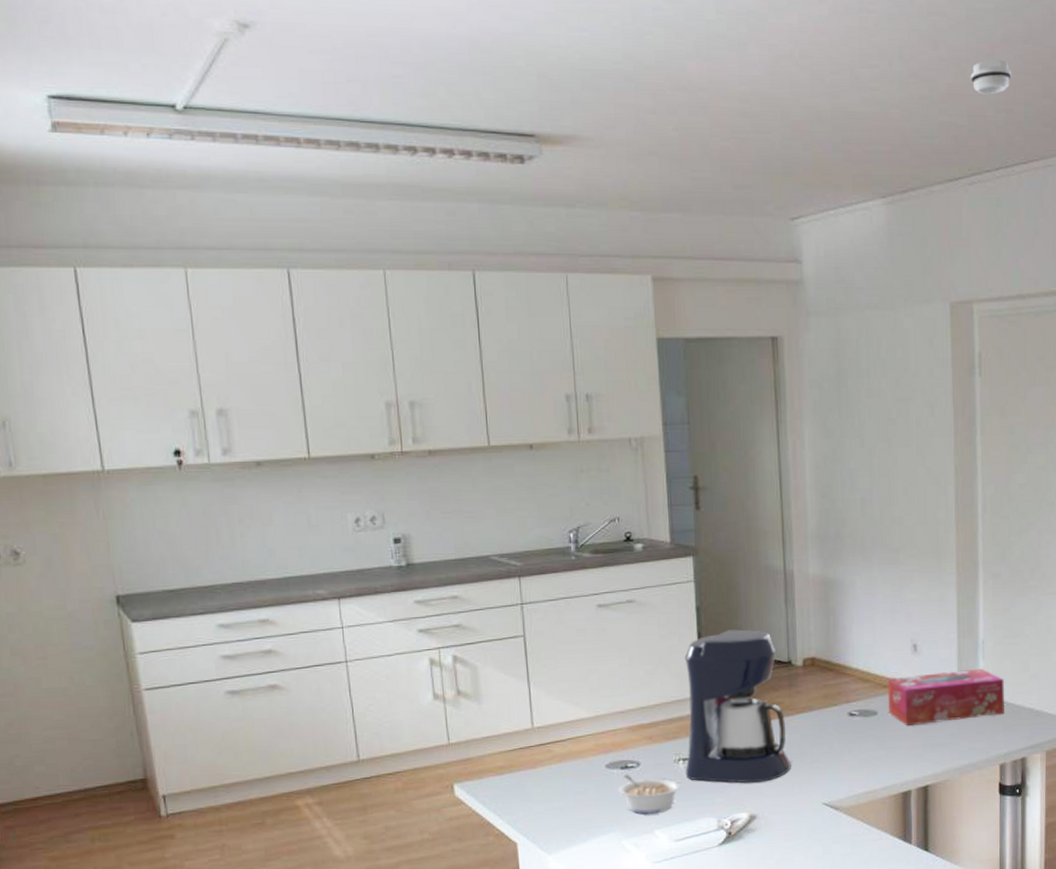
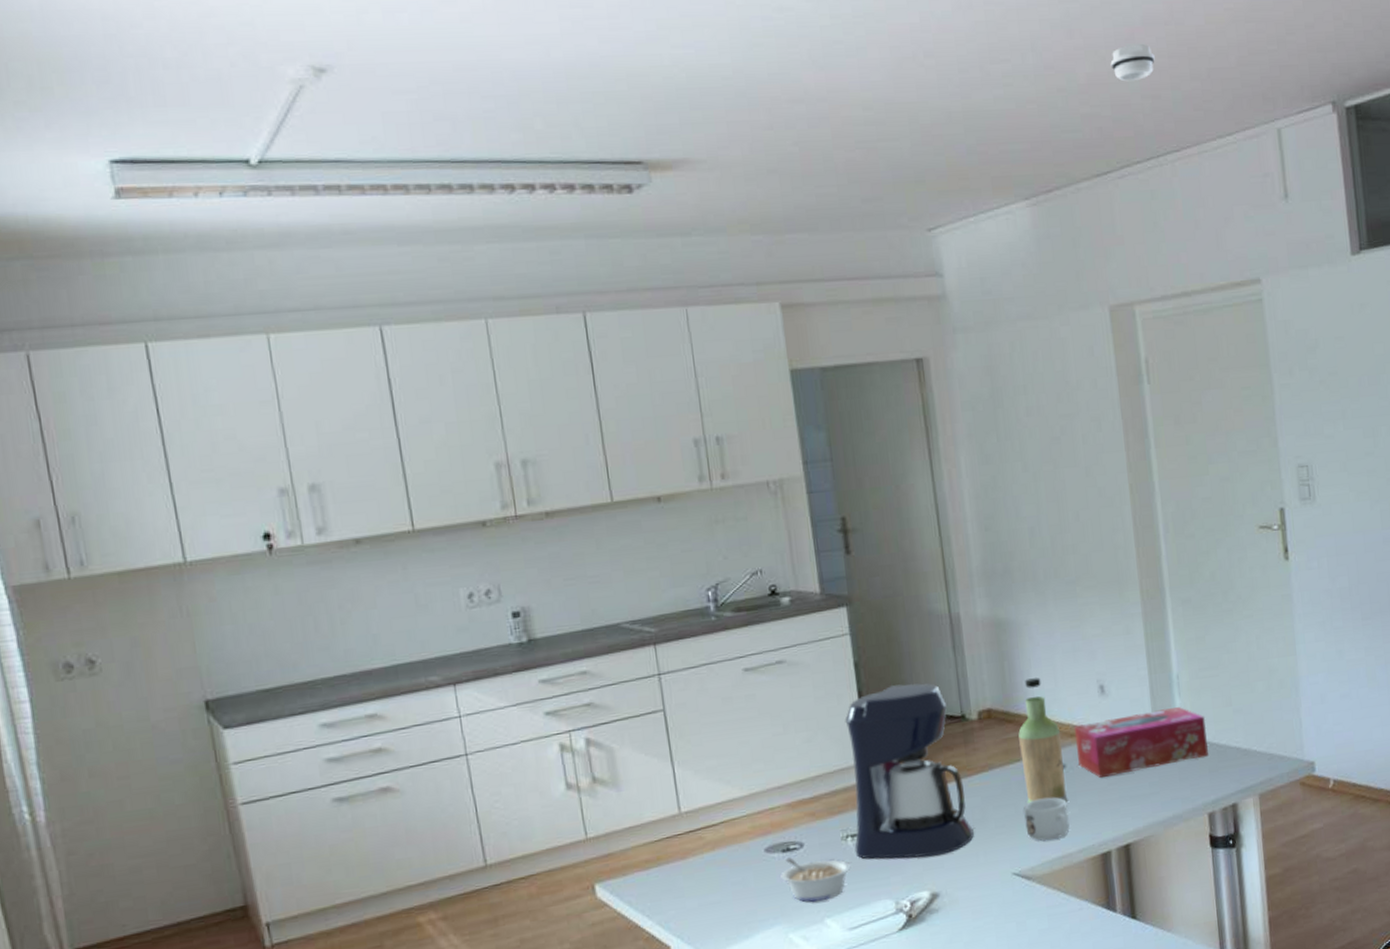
mug: none [837,739,876,777] -> present [1023,797,1070,841]
bottle: none [838,633,877,745] -> present [1018,677,1068,803]

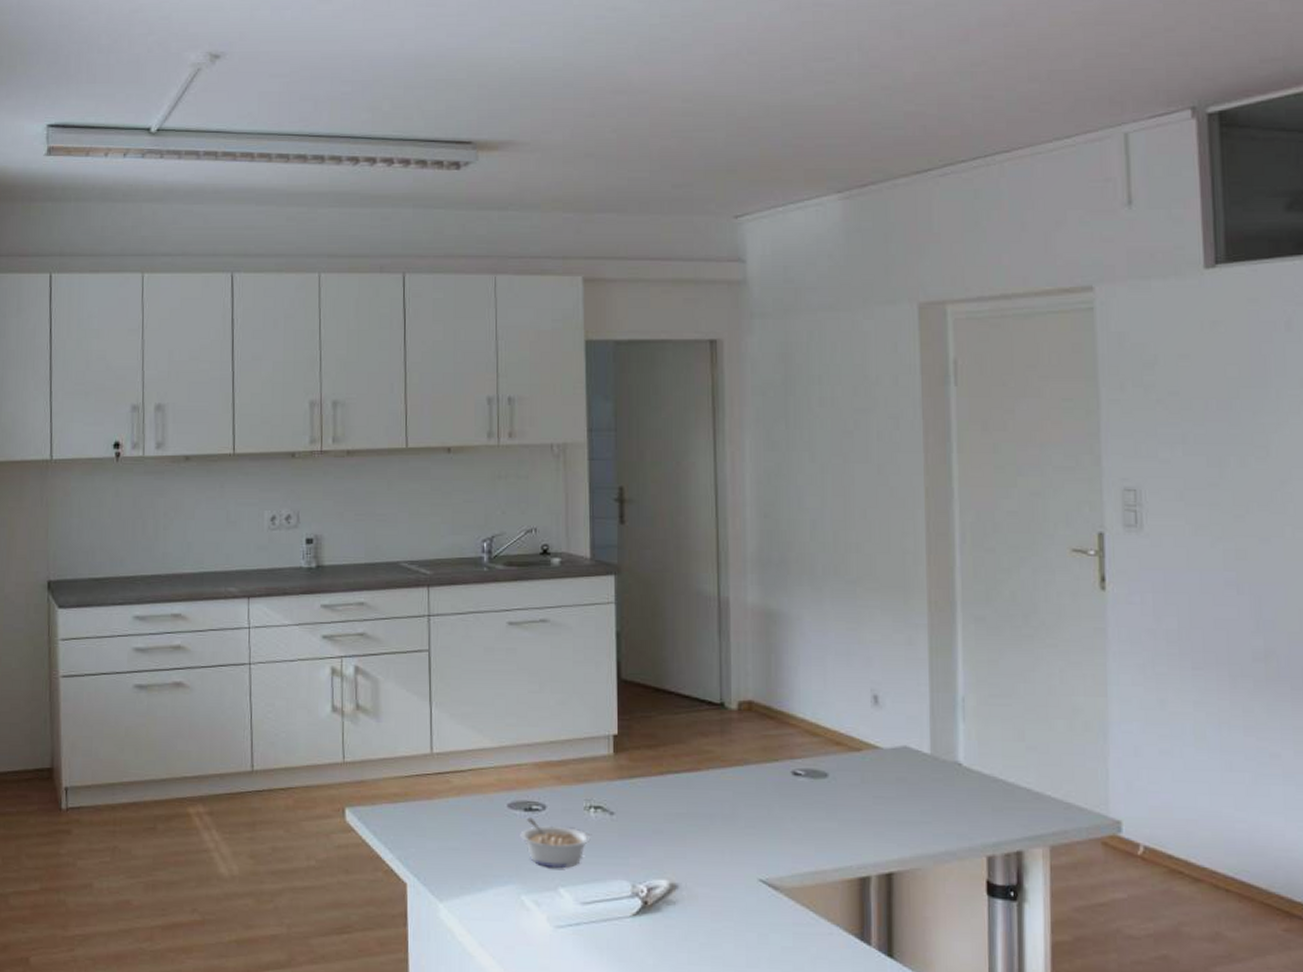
coffee maker: present [844,683,975,859] -> none [596,661,723,845]
bottle: present [1018,677,1068,803] -> none [779,676,827,815]
mug: present [1023,797,1070,841] -> none [778,805,826,852]
tissue box: present [1074,706,1208,778] -> none [840,731,993,795]
smoke detector: present [1110,44,1155,82] -> none [940,45,990,82]

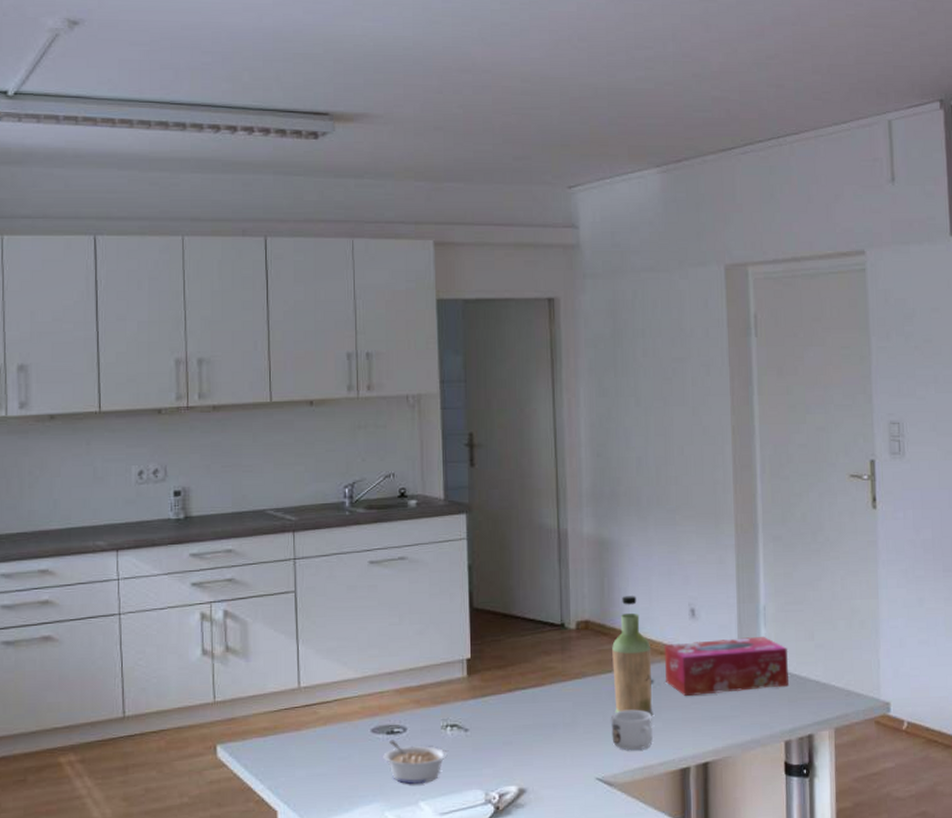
mug: none [778,805,826,852] -> present [611,709,653,751]
bottle: none [779,676,827,815] -> present [612,596,653,716]
tissue box: none [840,731,993,795] -> present [664,636,789,696]

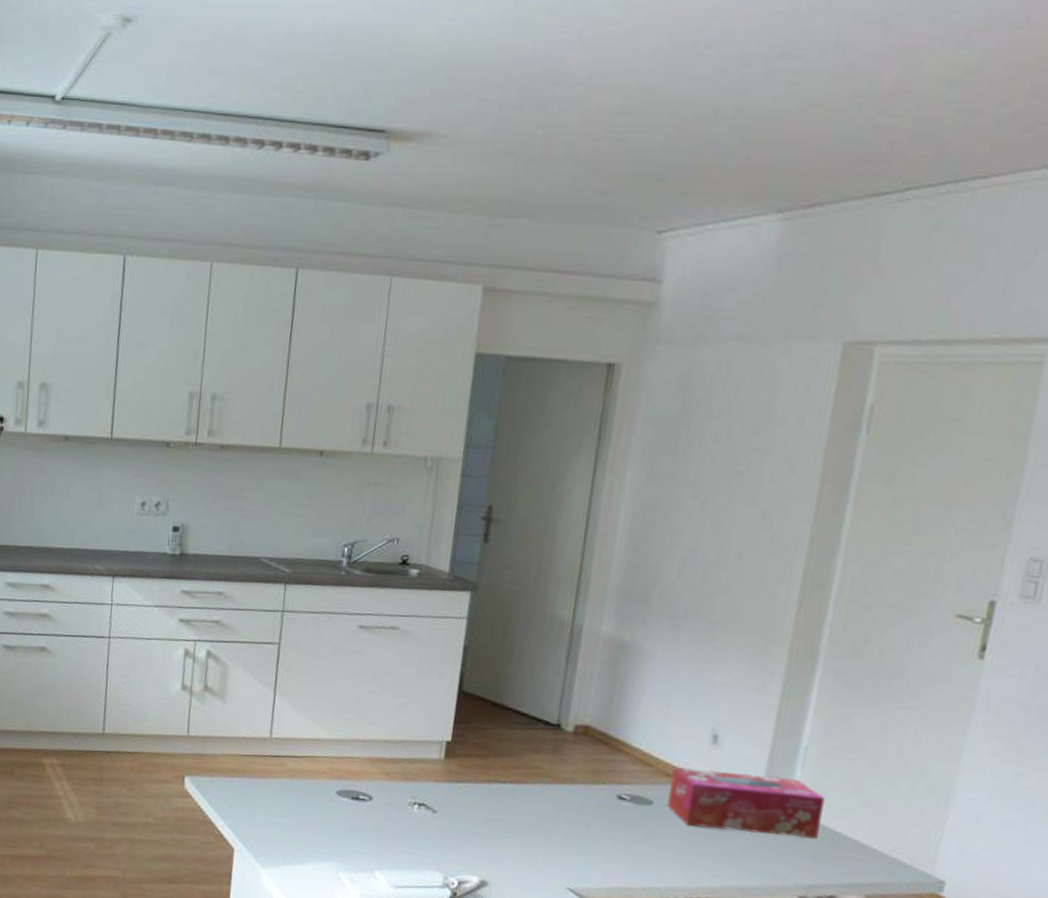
legume: present [383,739,448,784] -> none [344,805,411,854]
mug: present [611,709,653,751] -> none [592,825,644,870]
bottle: present [612,596,653,716] -> none [601,707,657,839]

